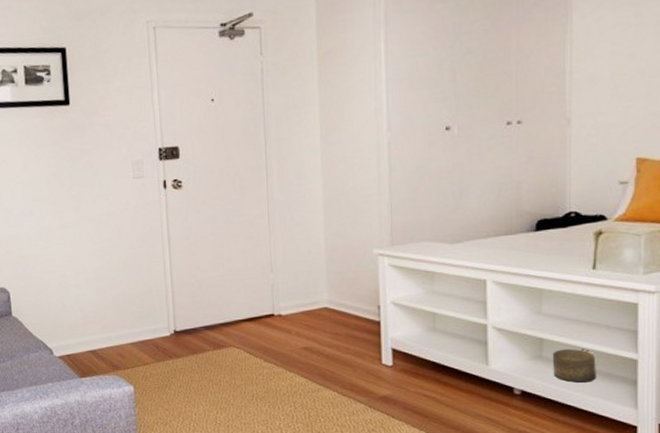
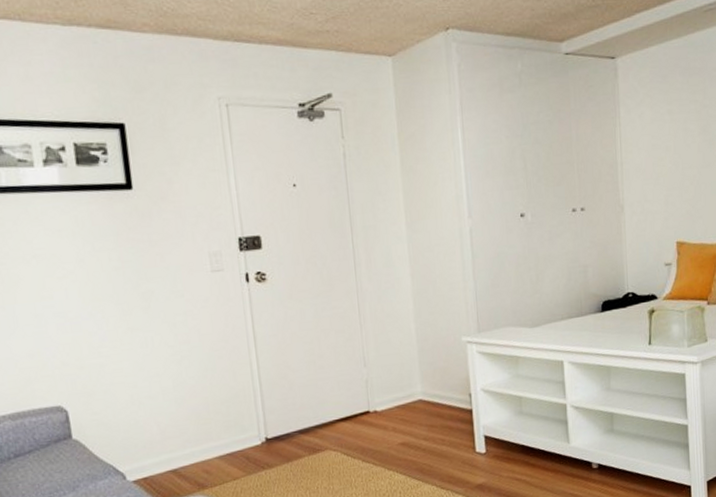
decorative box: present [552,349,596,383] -> none [621,420,657,452]

